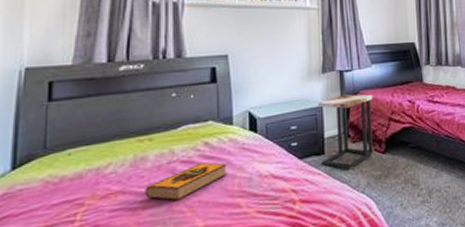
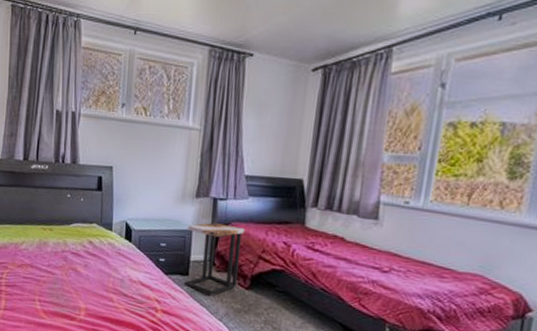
hardback book: present [145,162,227,201] -> none [46,257,105,283]

